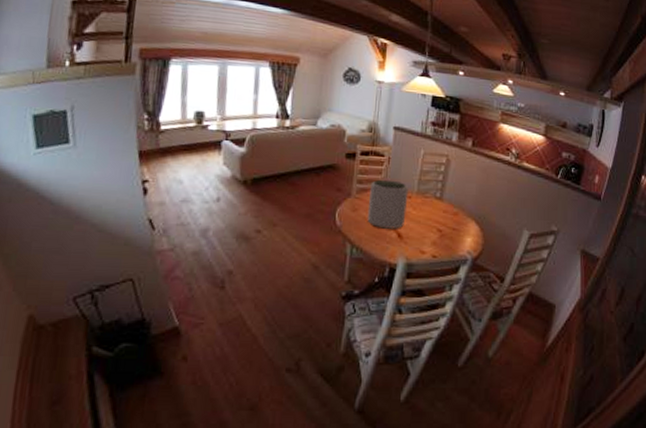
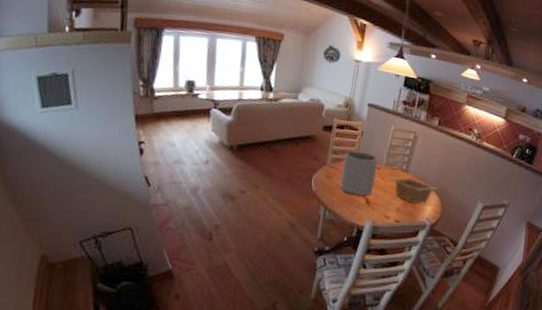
serving bowl: none [423,206,479,235] -> present [390,178,439,204]

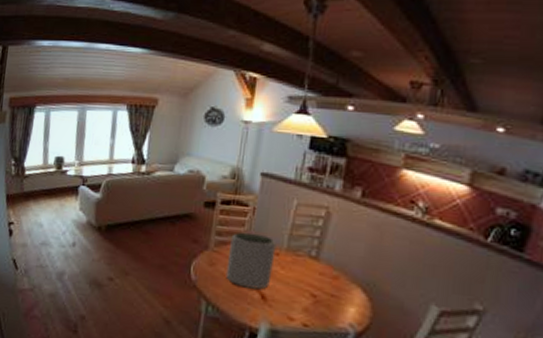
serving bowl: present [390,178,439,204] -> none [293,267,366,303]

